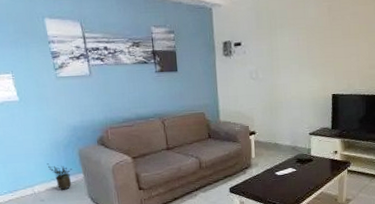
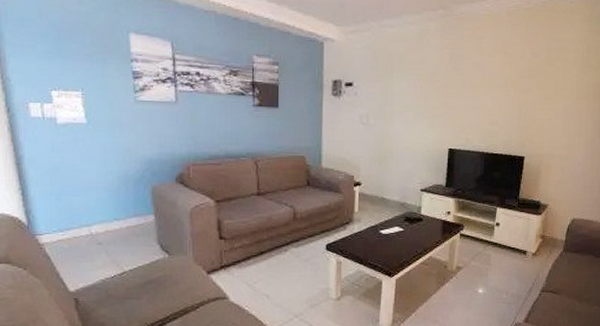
potted plant: present [47,163,73,190] -> none [111,200,142,233]

